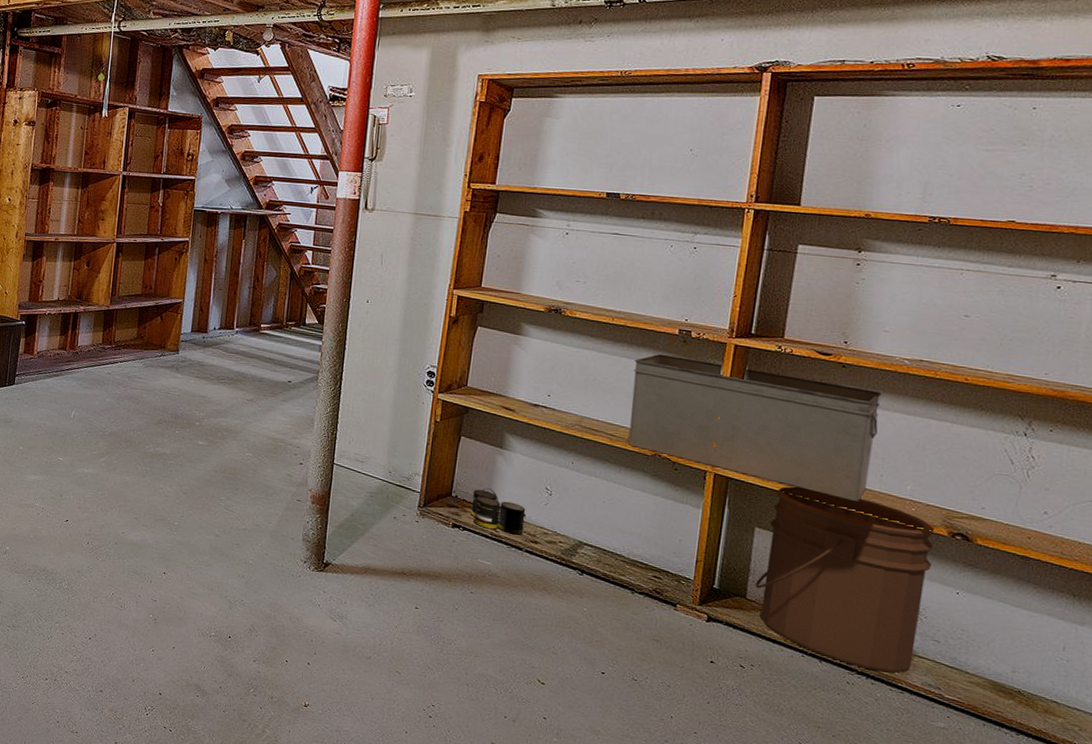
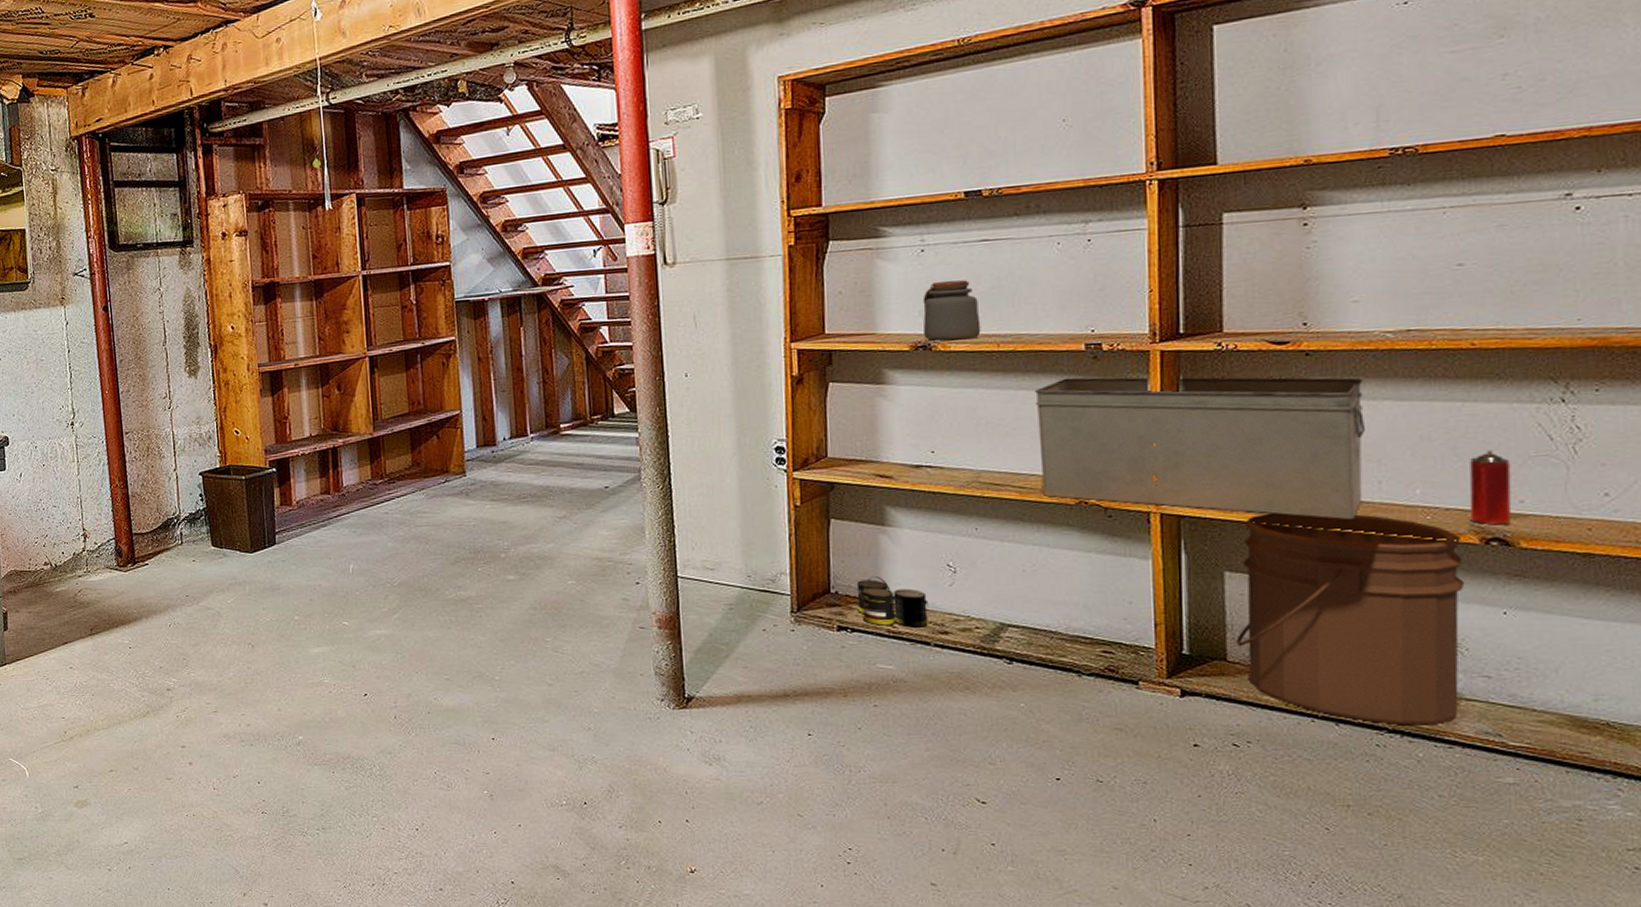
jar: none [557,260,603,311] -> present [922,280,981,341]
aerosol can: none [943,463,980,525] -> present [1469,449,1512,525]

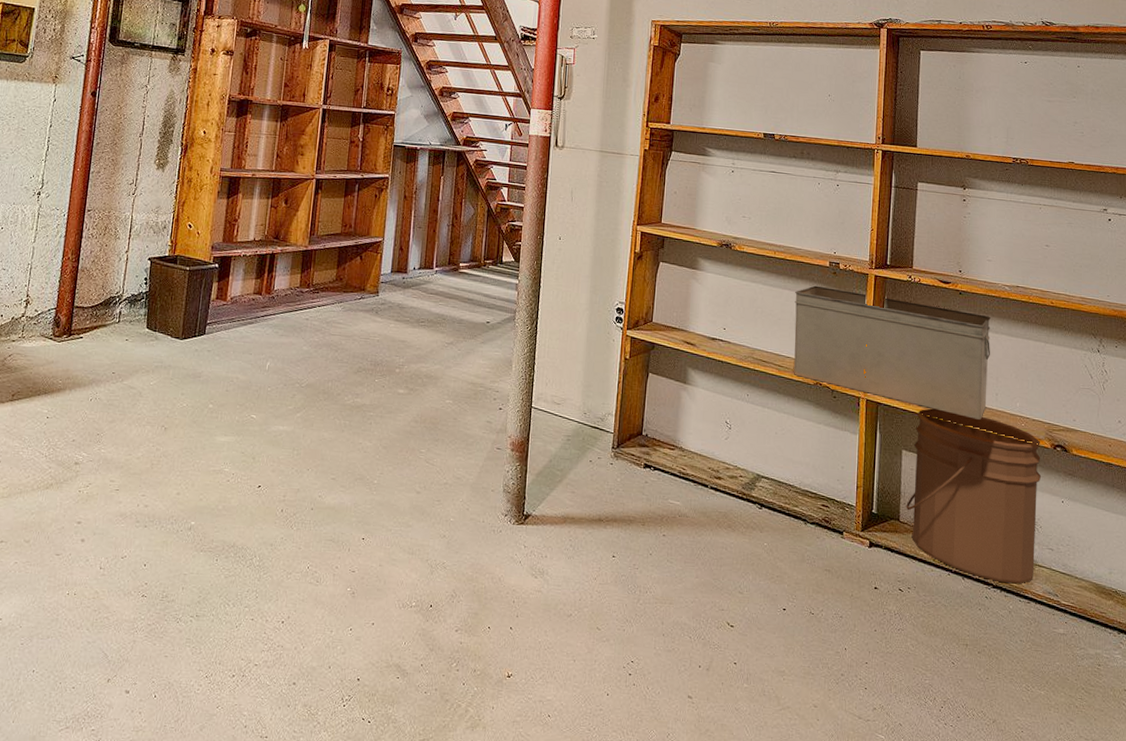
paint can: present [856,576,929,628] -> none [660,425,710,472]
jar: present [922,280,981,341] -> none [727,197,765,245]
aerosol can: present [1469,449,1512,525] -> none [1046,380,1069,436]

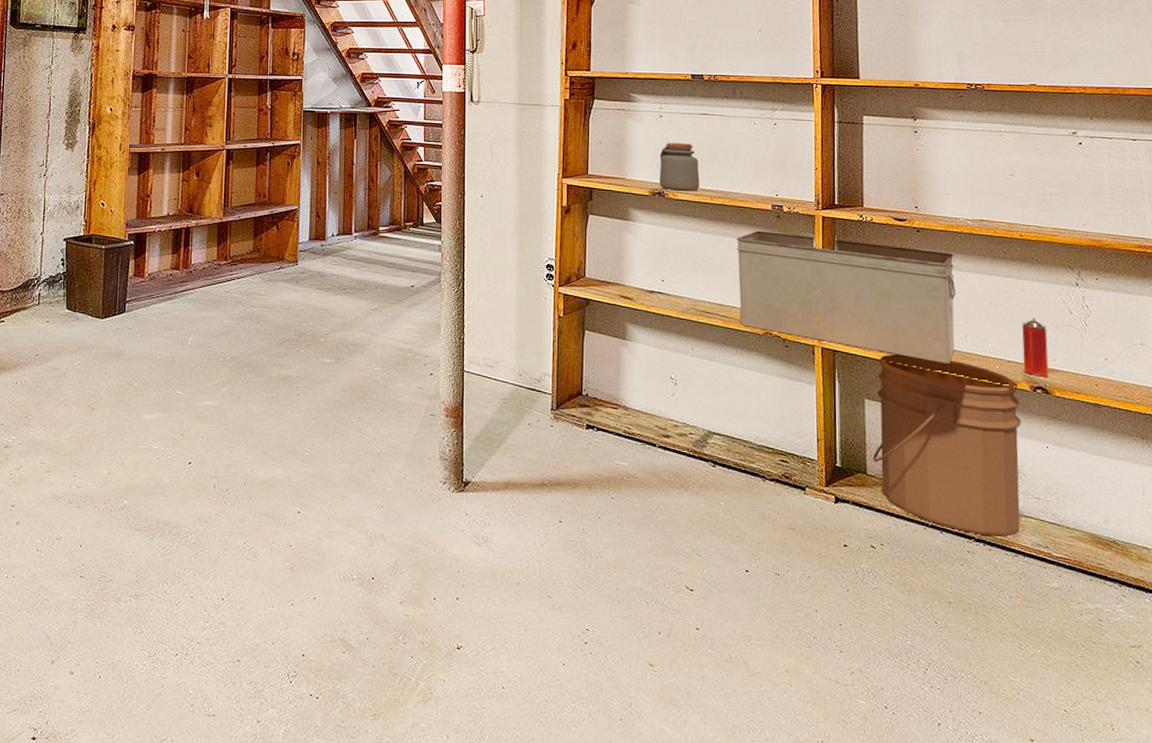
jar: none [727,197,765,245] -> present [659,142,700,191]
aerosol can: none [1046,380,1069,436] -> present [1021,317,1049,377]

